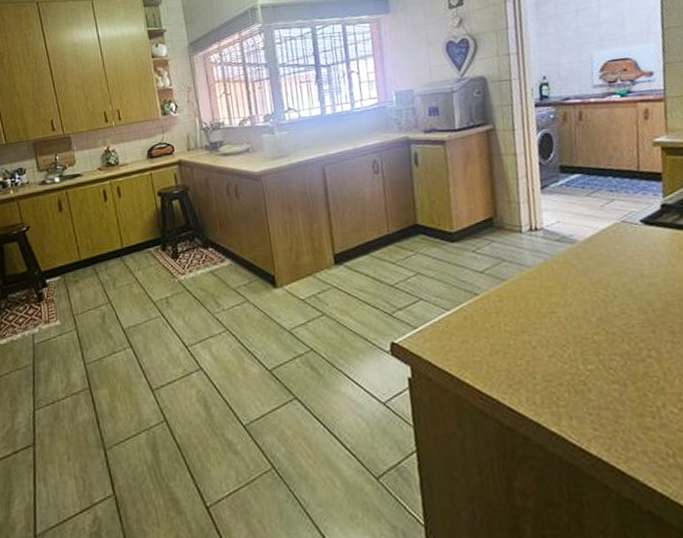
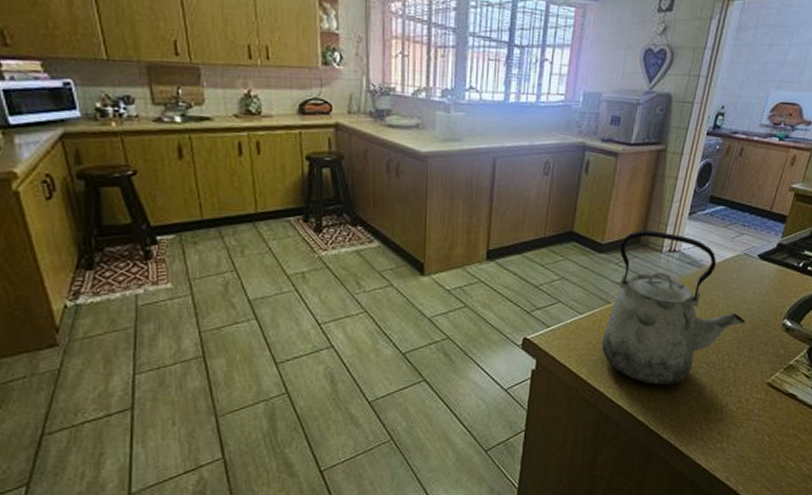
kettle: none [472,211,652,387] -> present [602,230,745,386]

